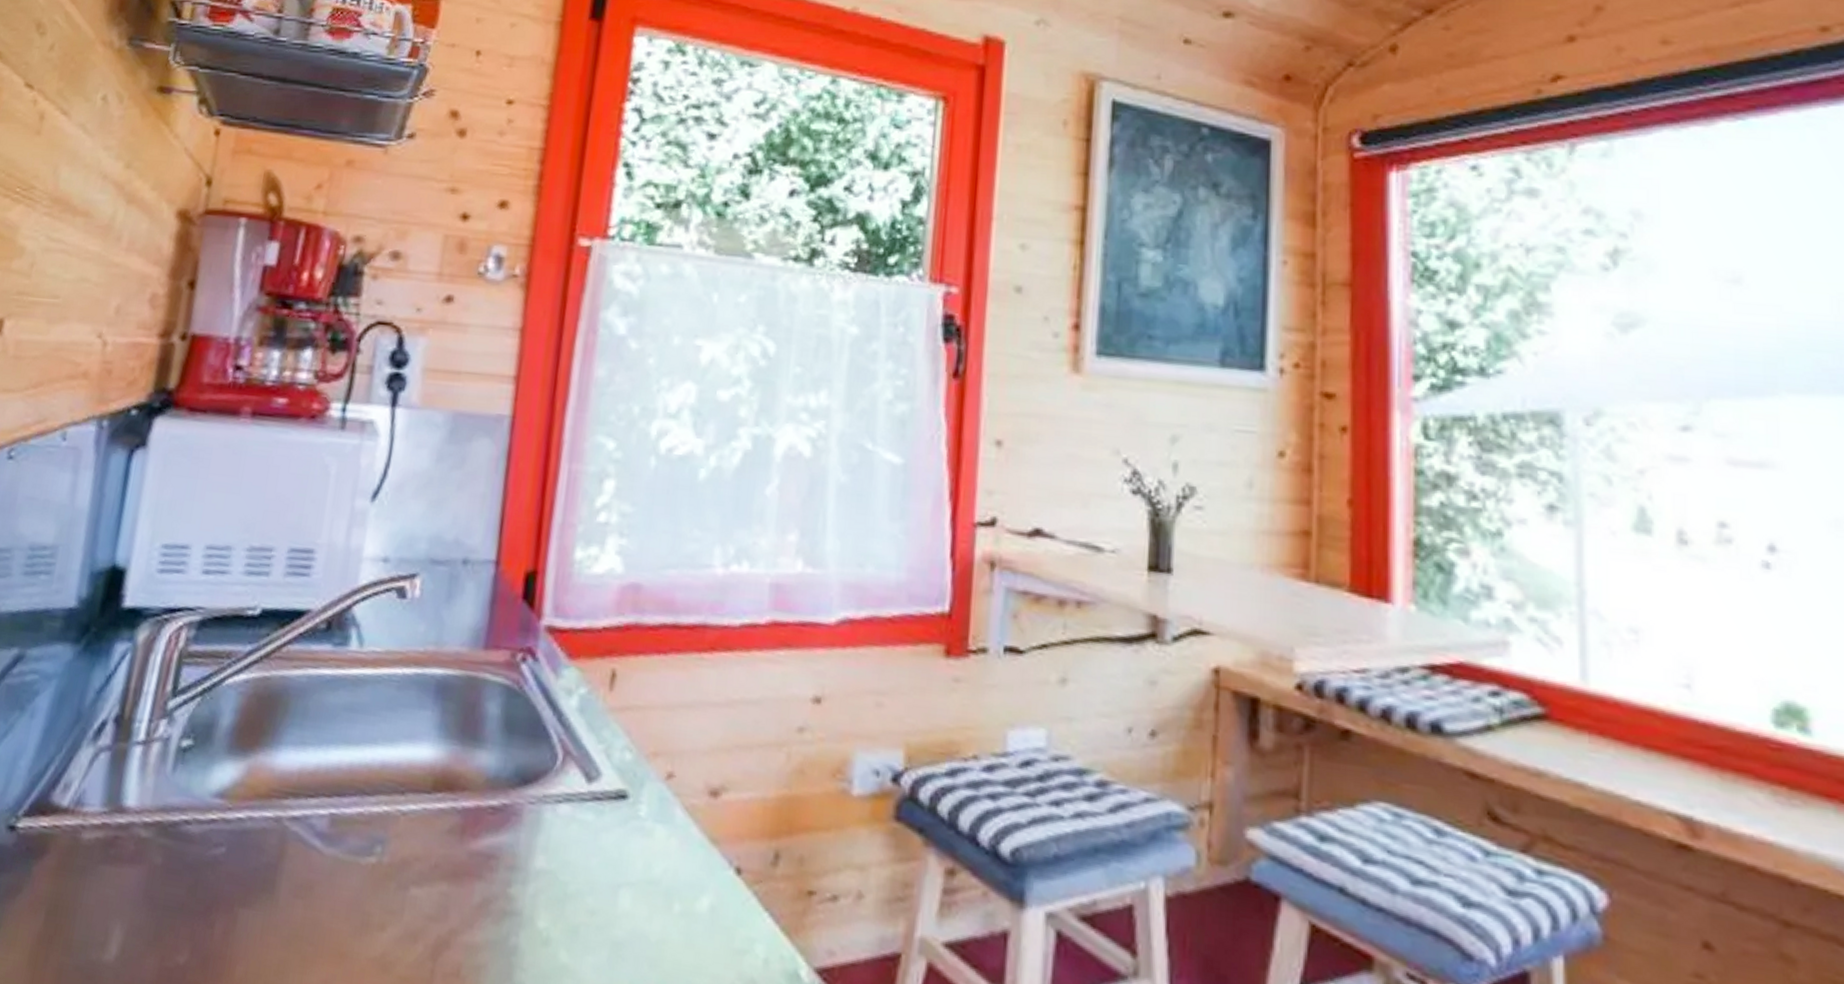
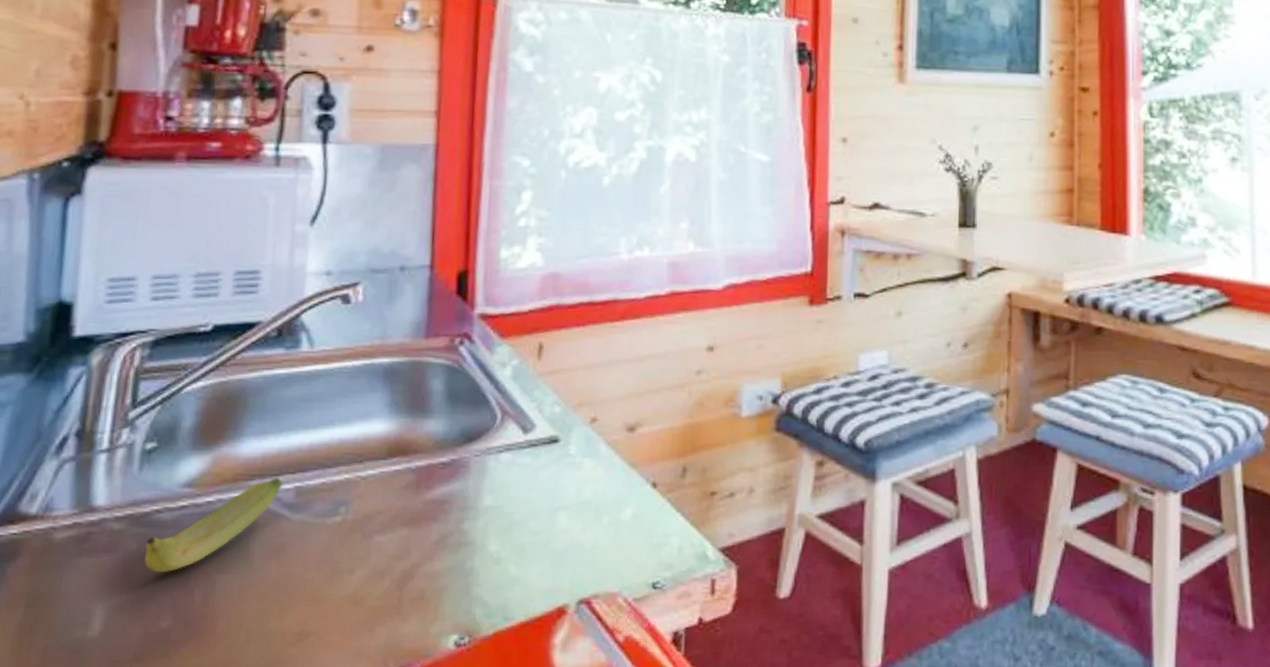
banana: none [167,798,317,897] -> present [144,477,283,572]

